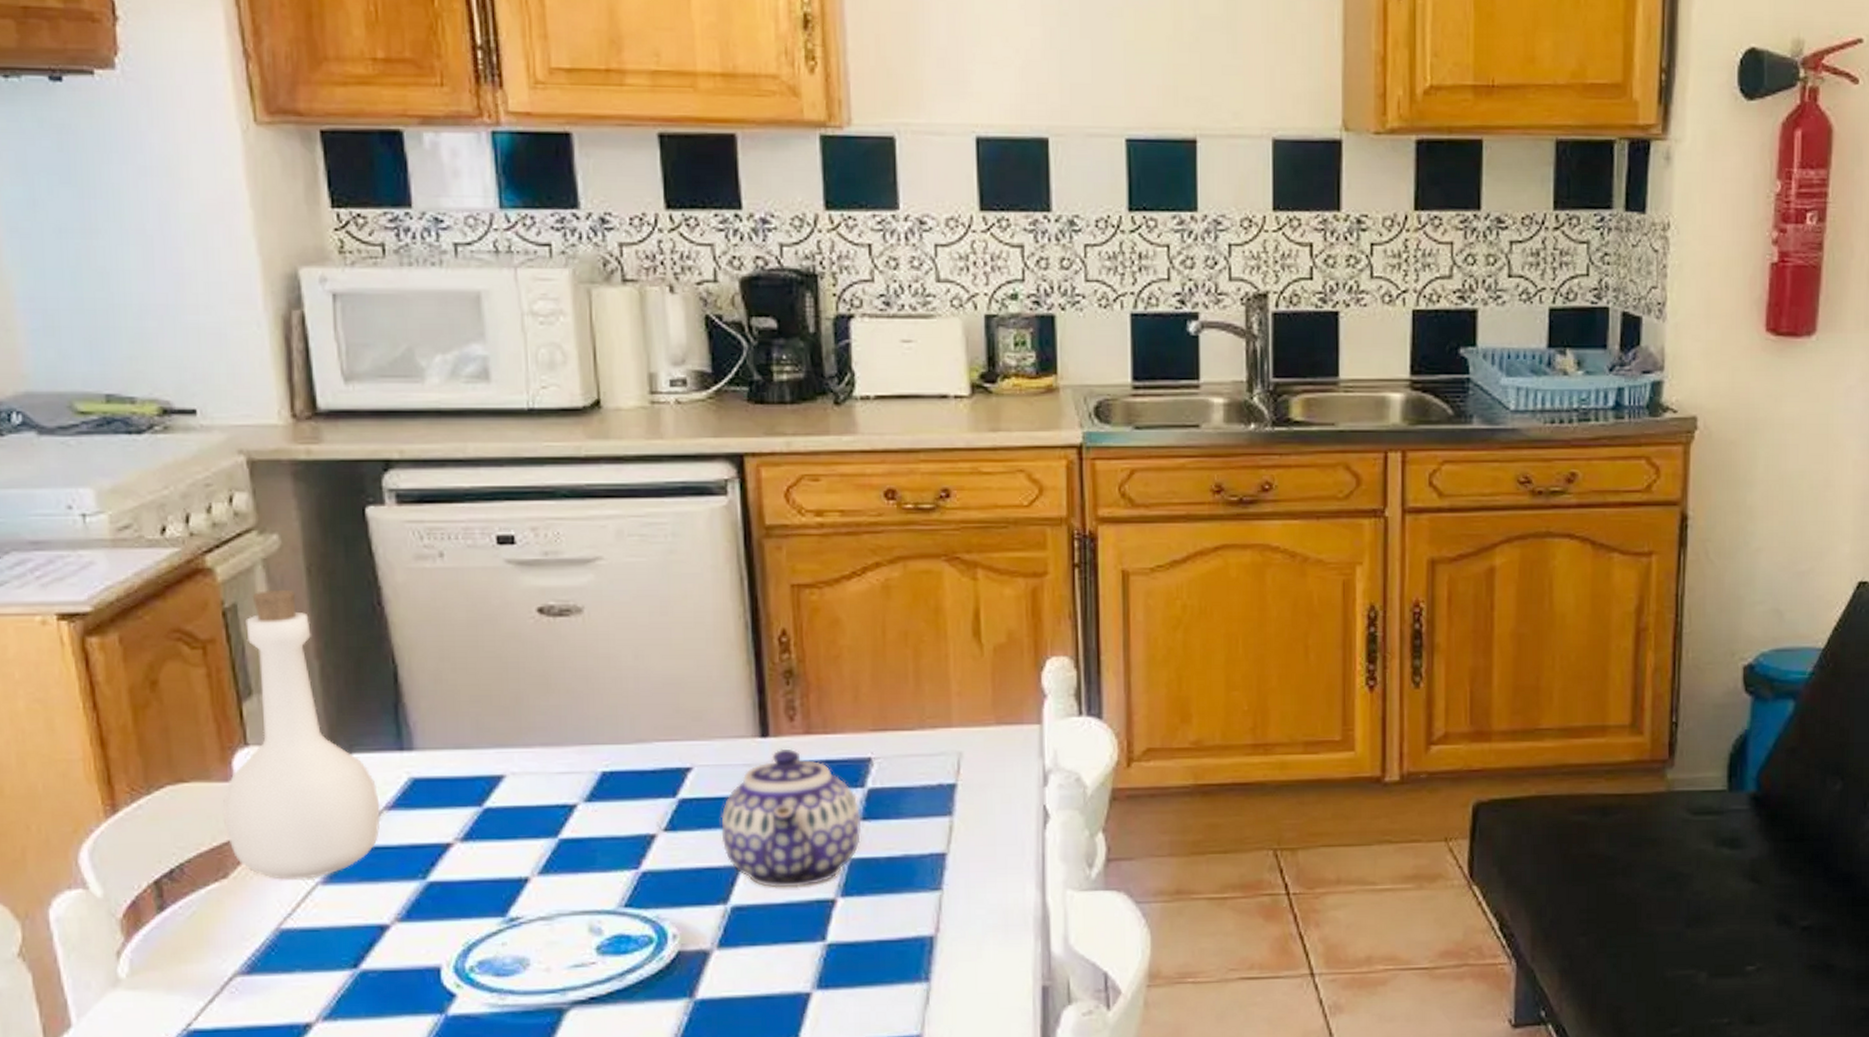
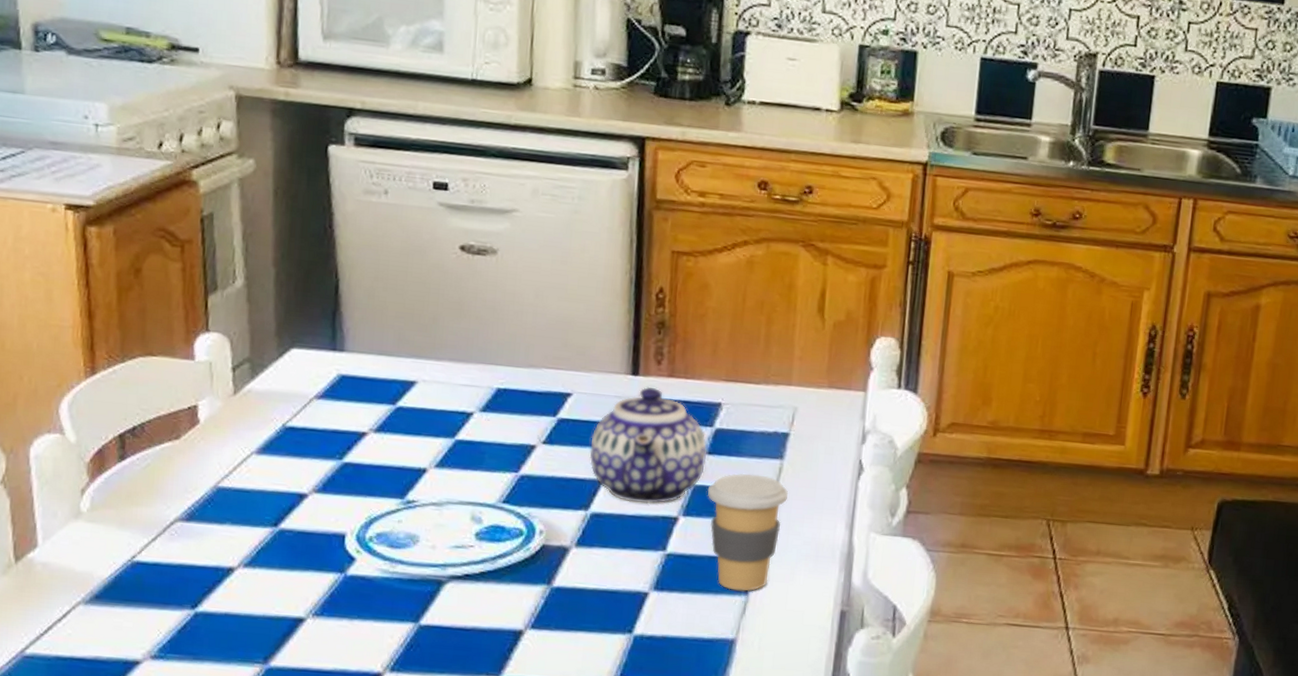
bottle: present [223,589,381,880] -> none [182,205,312,448]
coffee cup: none [867,837,963,978] -> present [707,473,788,592]

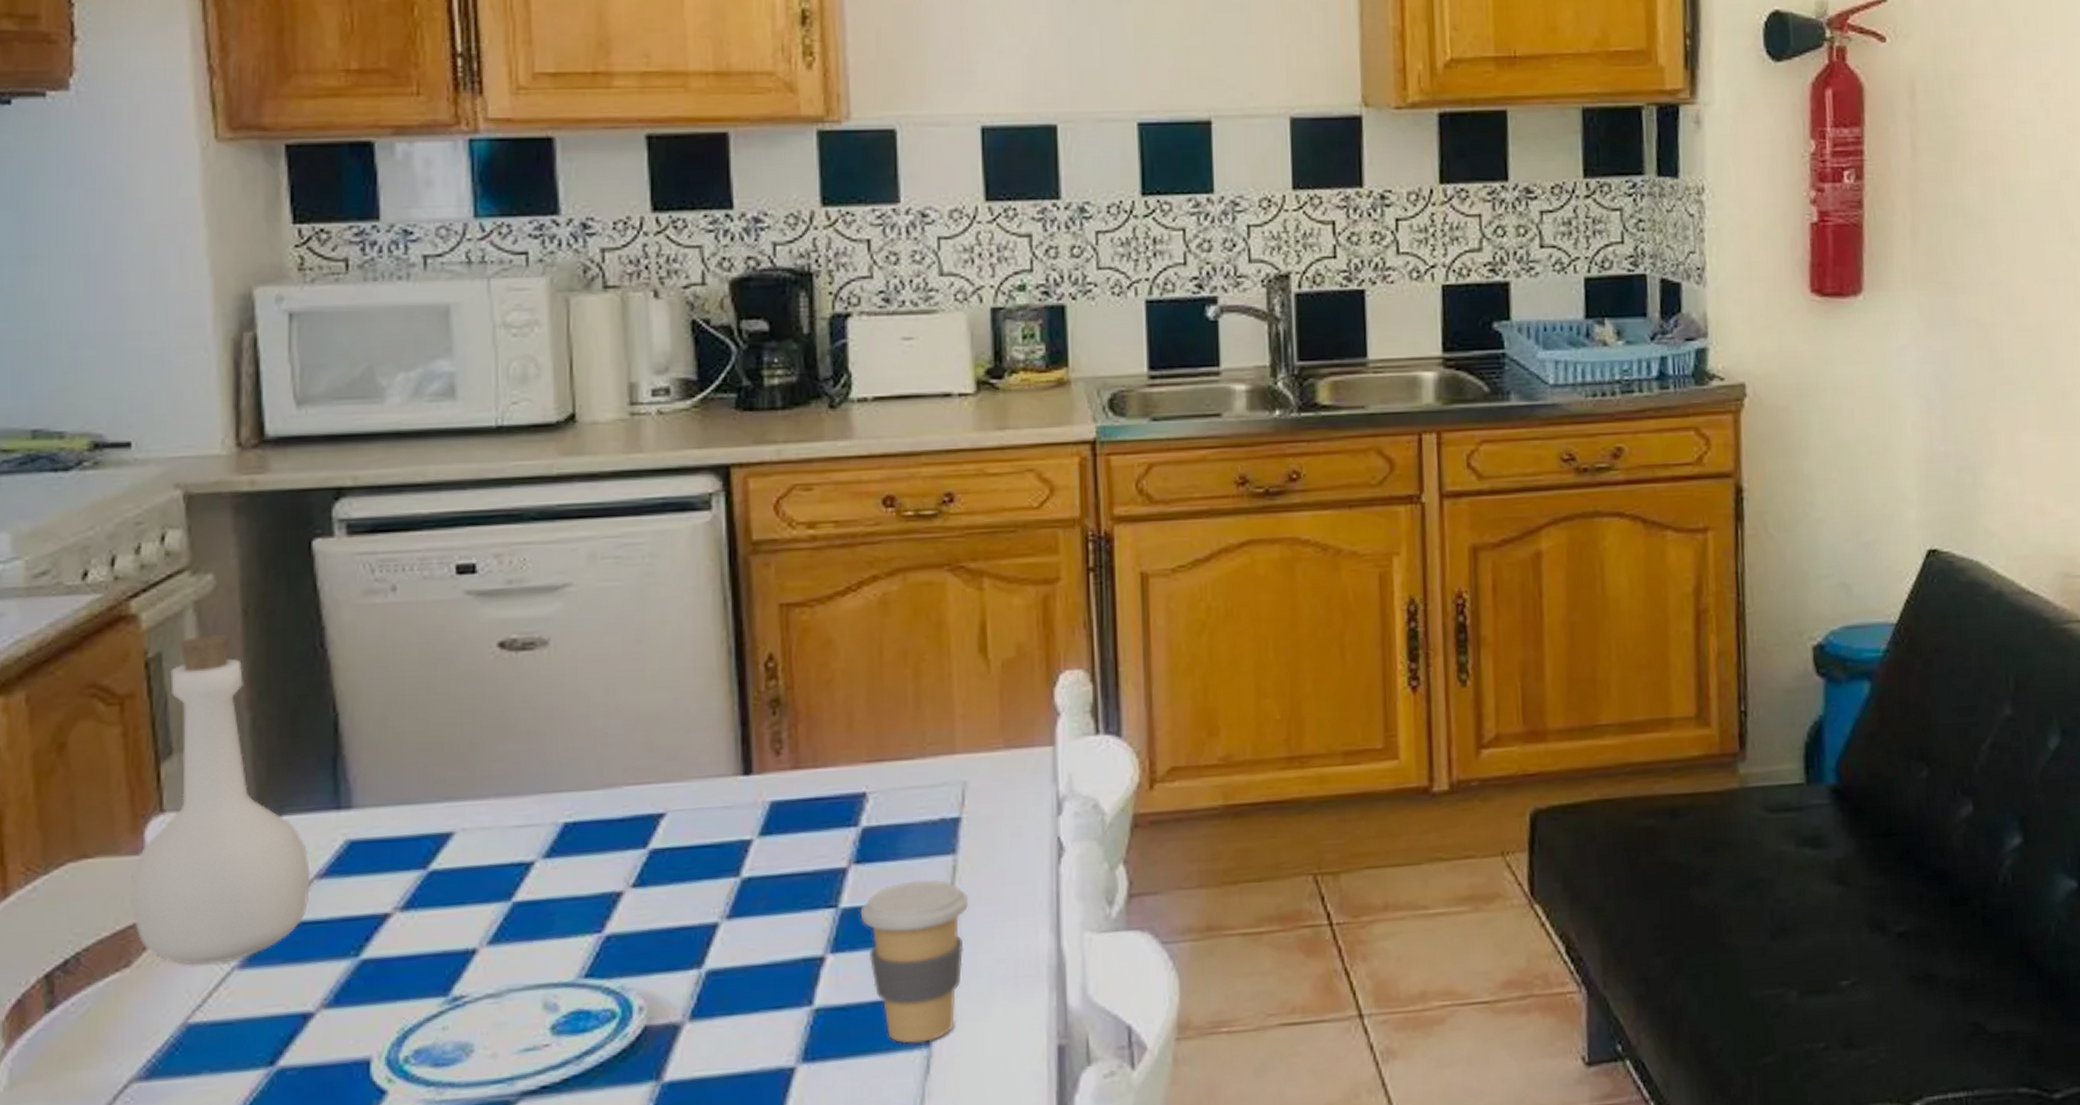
bottle: none [182,205,312,448] -> present [131,634,310,965]
teapot: present [589,386,707,504] -> none [696,786,853,947]

